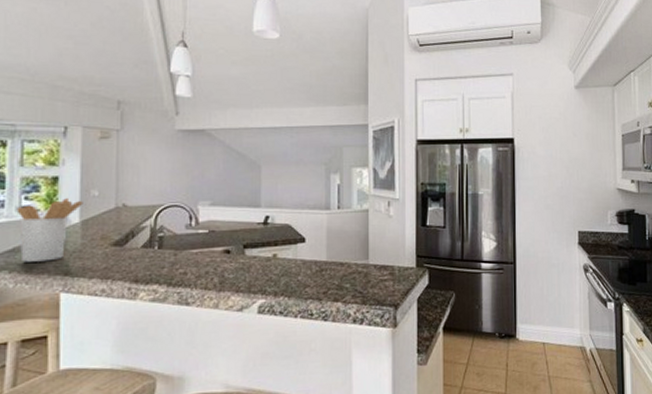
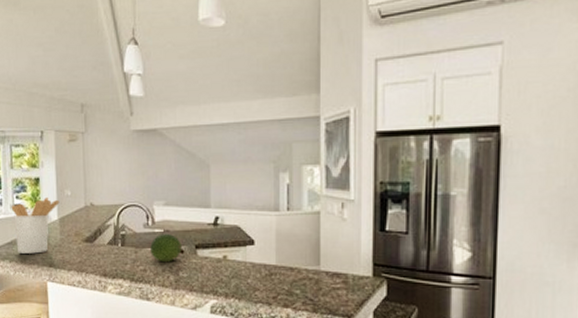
fruit: none [192,233,228,264] -> present [150,233,182,263]

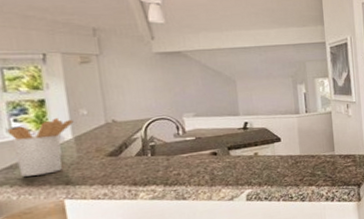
fruit: present [150,233,182,263] -> none [182,140,215,166]

